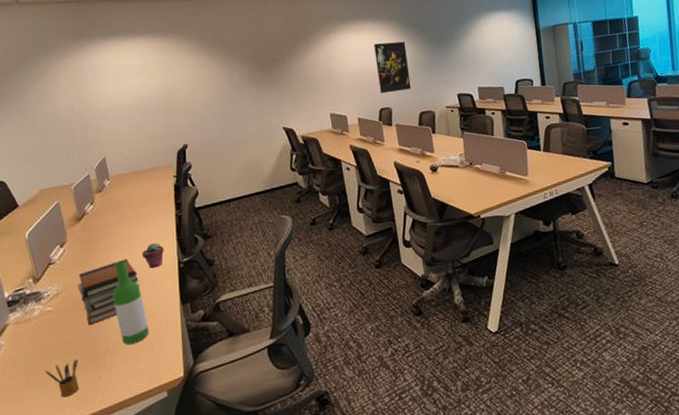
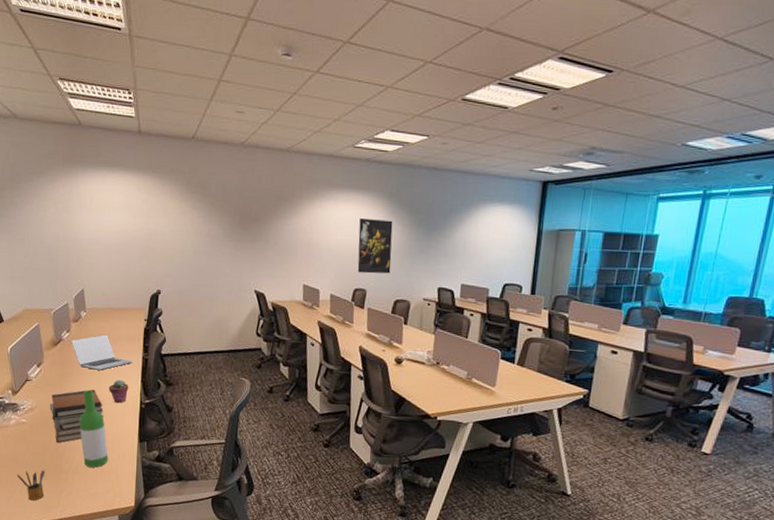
laptop: none [96,199,165,238] -> present [71,334,133,370]

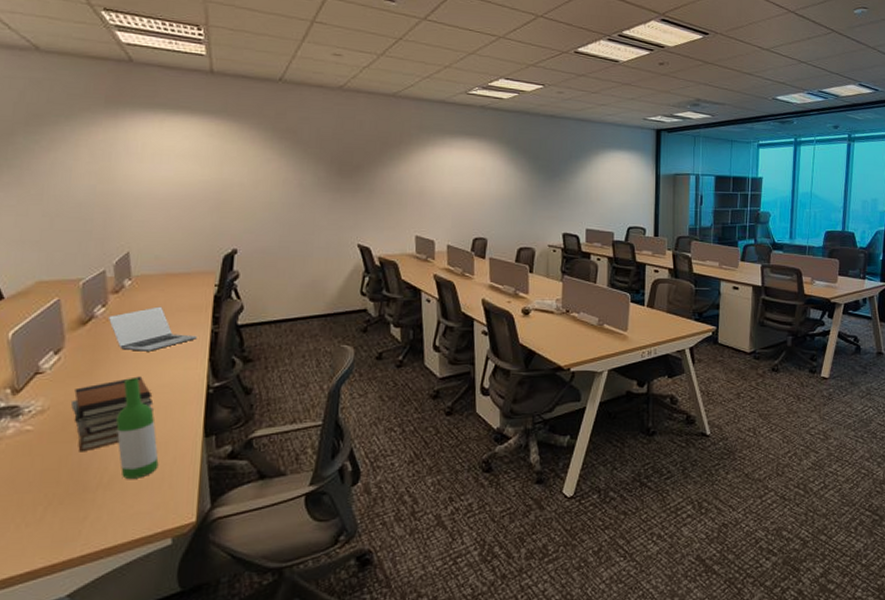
pencil box: present [17,470,45,501] -> none [13,491,60,538]
potted succulent: present [108,380,129,403] -> none [161,361,191,391]
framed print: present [357,217,393,274] -> none [476,164,513,222]

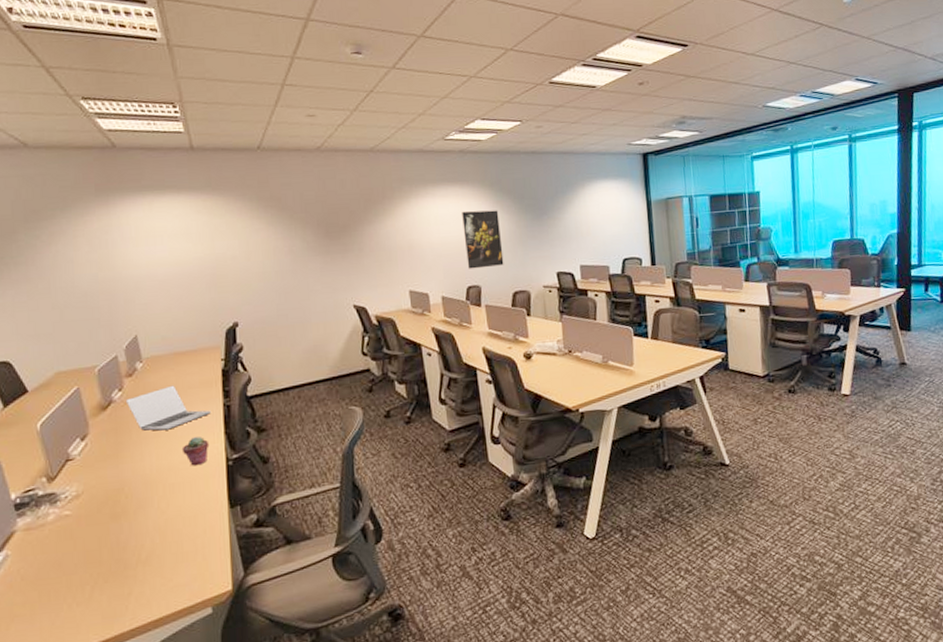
book stack: present [70,376,154,452] -> none [102,455,179,532]
wine bottle: present [116,378,159,479] -> none [146,456,191,554]
potted succulent: none [161,361,191,391] -> present [181,437,210,466]
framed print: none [476,164,513,222] -> present [462,210,504,269]

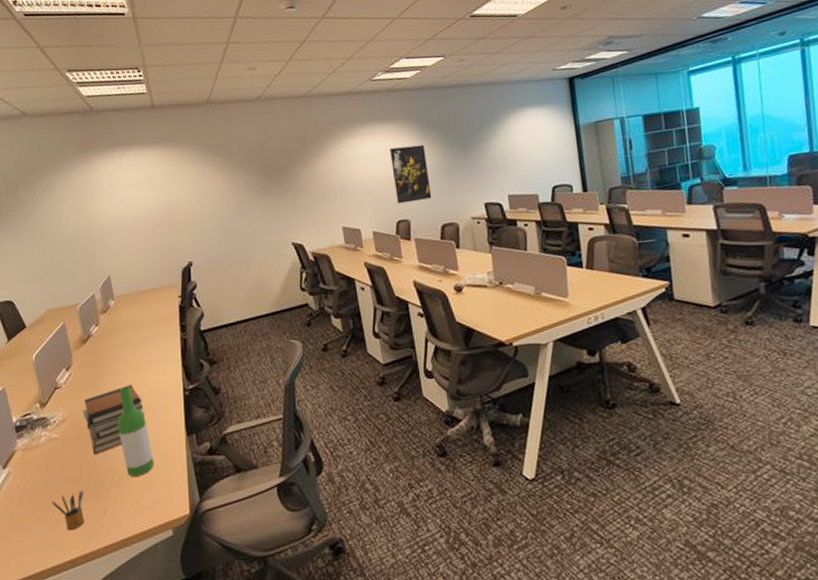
pencil box: none [63,570,105,616] -> present [52,490,85,531]
book stack: none [102,455,179,532] -> present [82,384,144,455]
laptop: present [125,385,211,431] -> none [101,320,170,363]
wine bottle: none [146,456,191,554] -> present [118,386,154,477]
potted succulent: present [181,437,210,466] -> none [146,368,169,396]

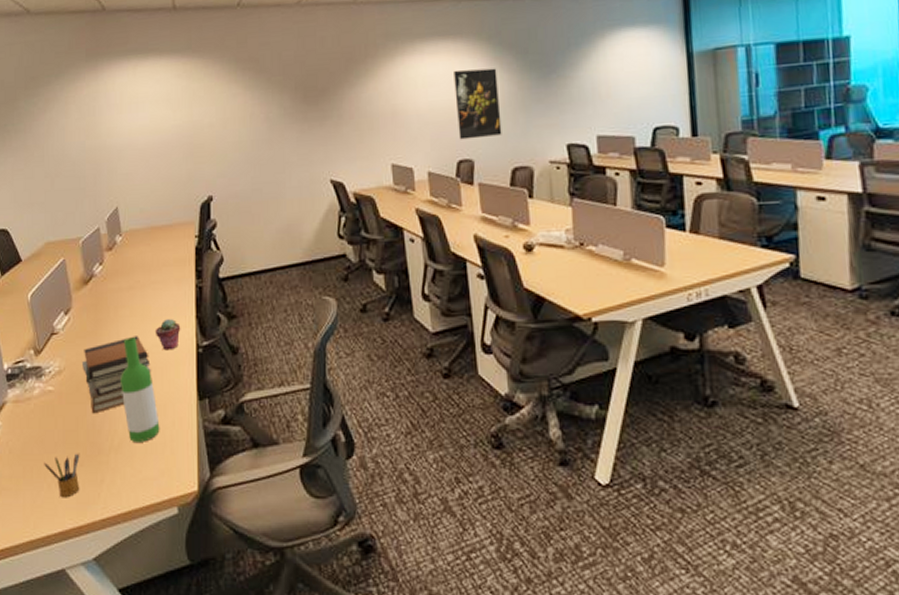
potted succulent: none [146,368,169,396] -> present [155,319,181,351]

